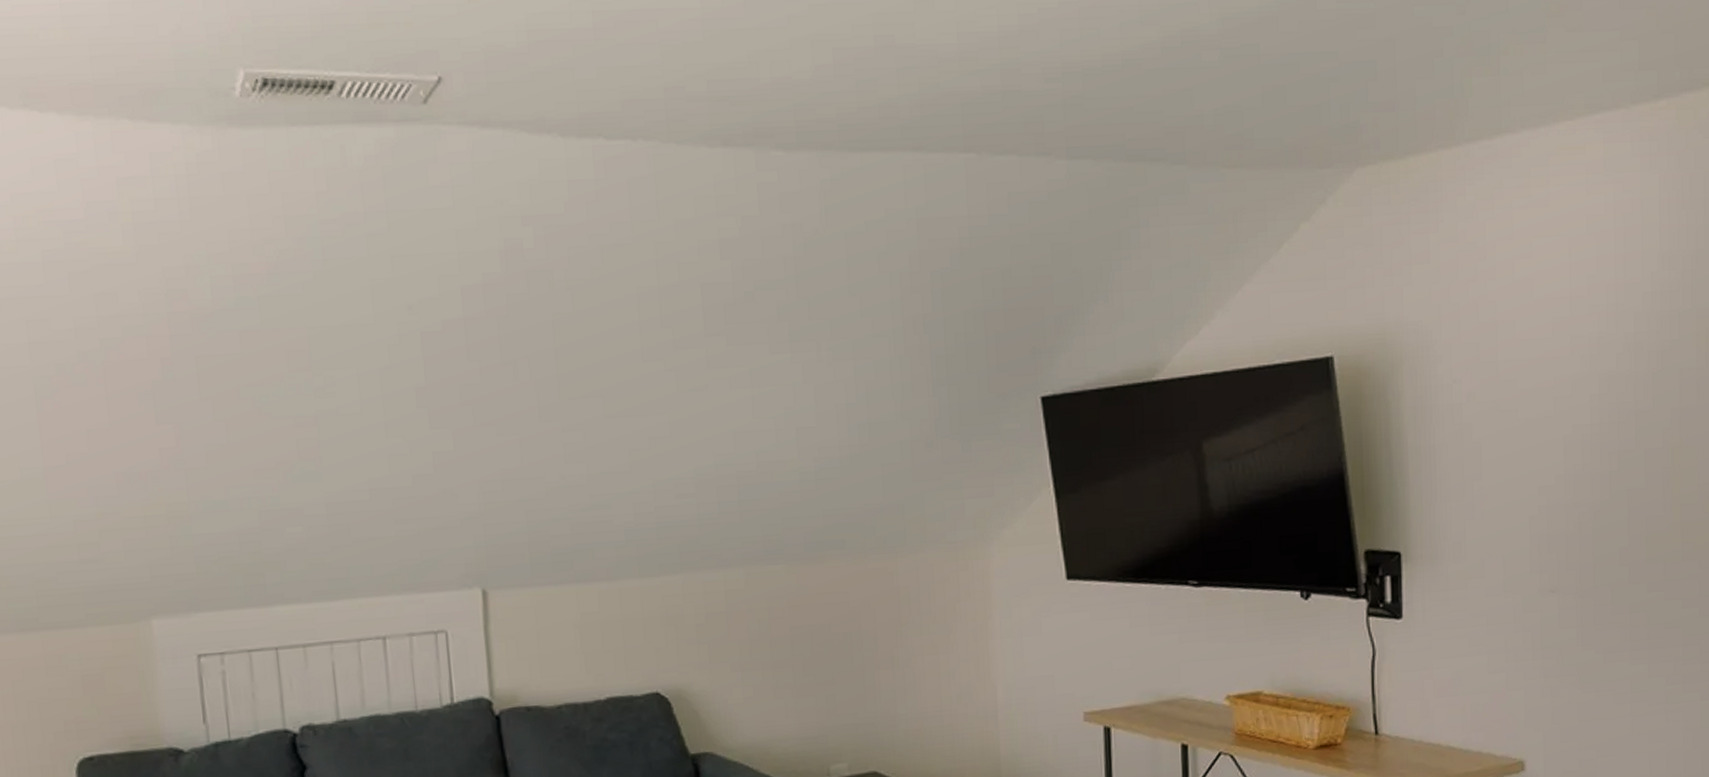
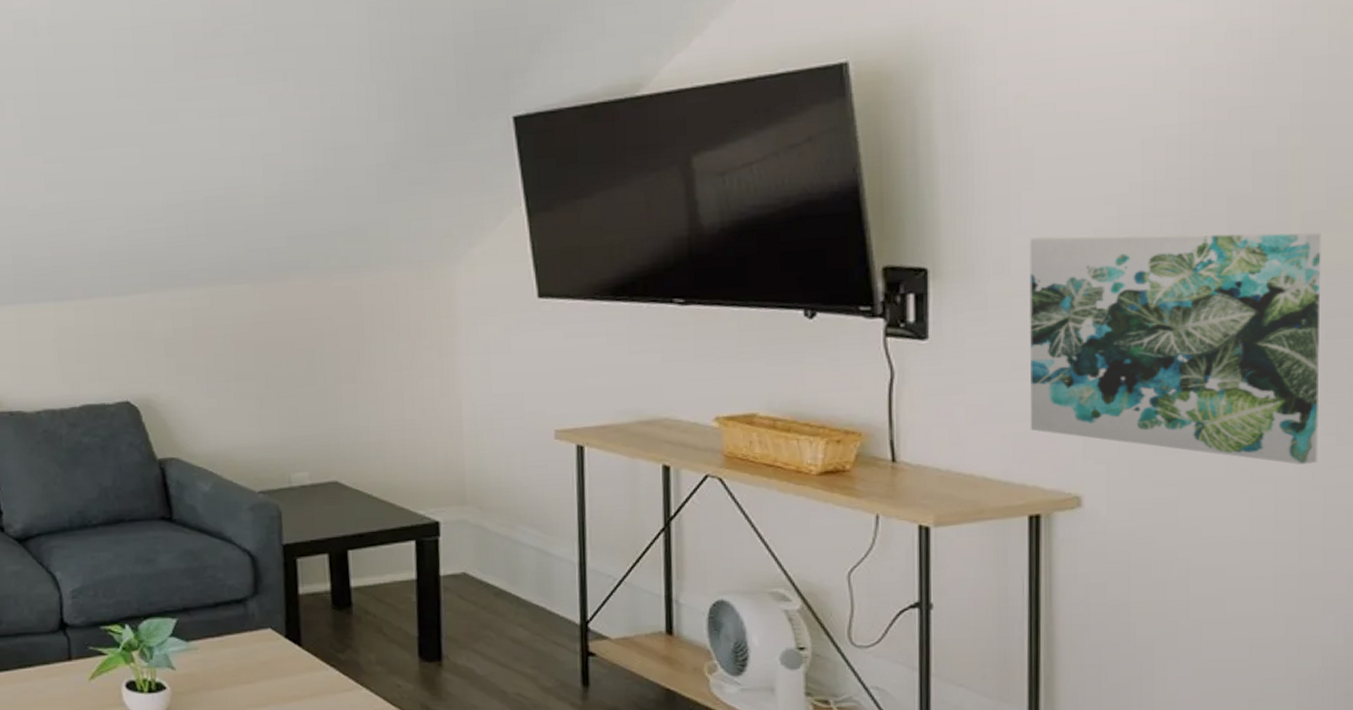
wall art: none [1480,522,1696,726] -> present [1029,232,1322,464]

